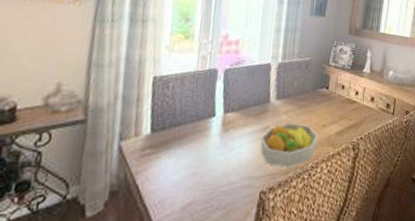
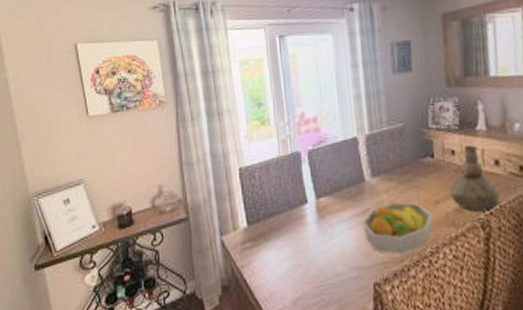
vase: none [334,83,370,136] -> present [449,145,500,212]

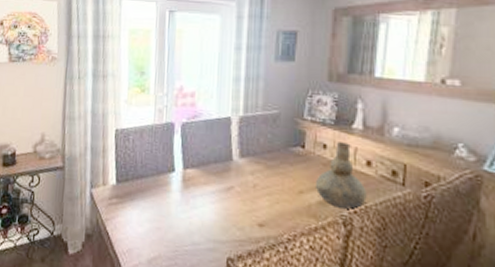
fruit bowl: present [362,202,433,255] -> none [224,185,294,236]

